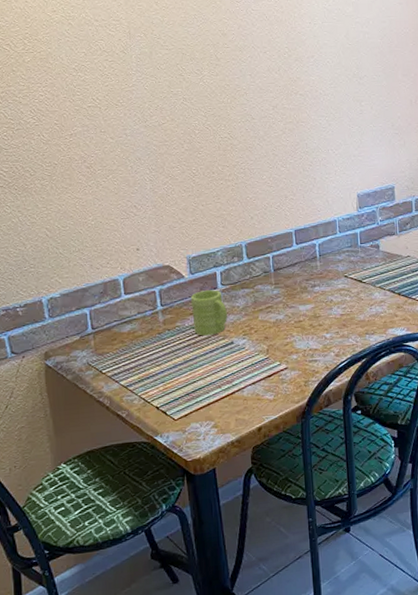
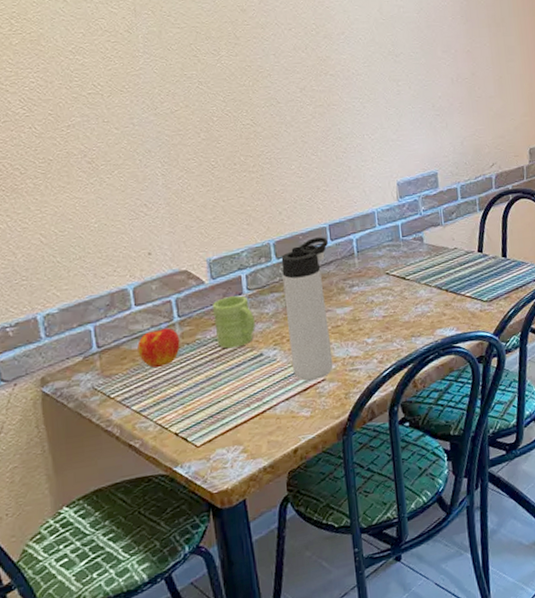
apple: none [126,315,162,350] -> present [137,327,180,368]
thermos bottle: none [251,241,295,368] -> present [281,237,333,381]

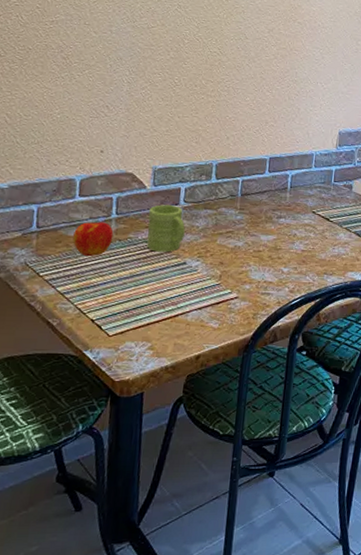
thermos bottle: present [281,237,333,381] -> none [210,166,266,296]

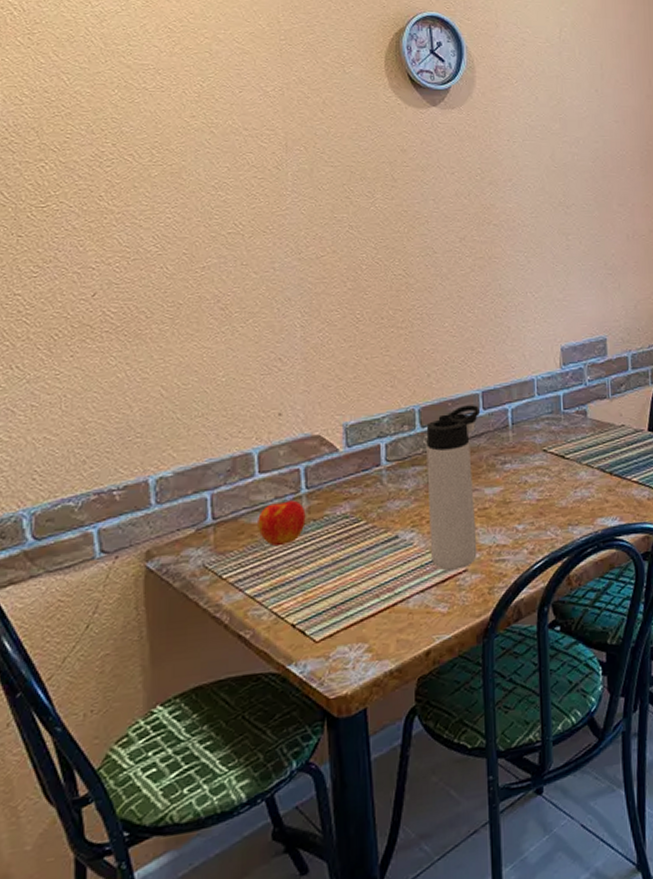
mug: present [146,204,185,253] -> none [346,467,392,528]
thermos bottle: none [210,166,266,296] -> present [426,405,480,571]

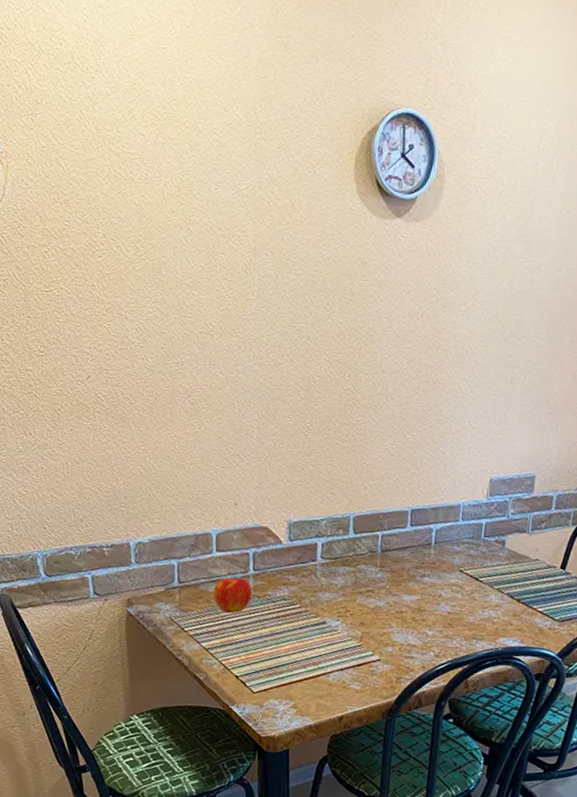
thermos bottle: present [426,405,480,571] -> none [351,519,407,658]

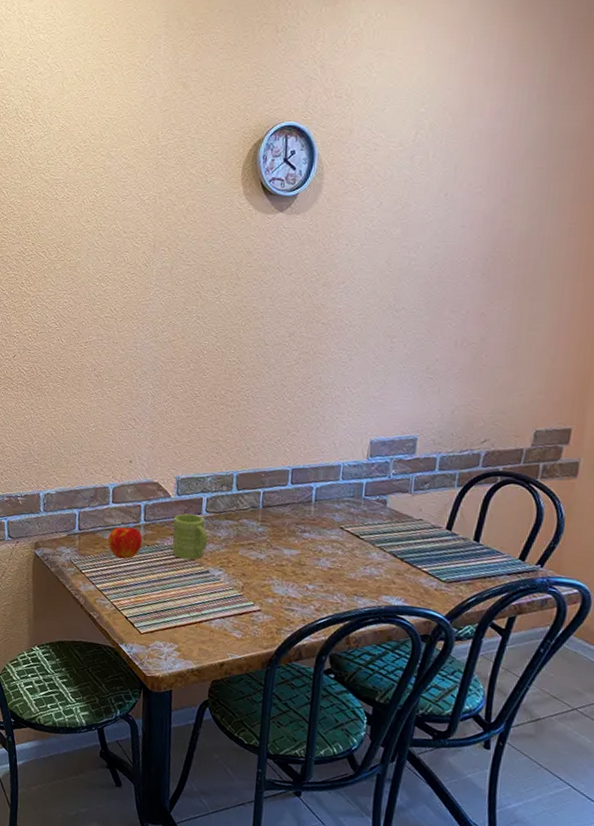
mug: none [285,561,324,611] -> present [172,513,208,560]

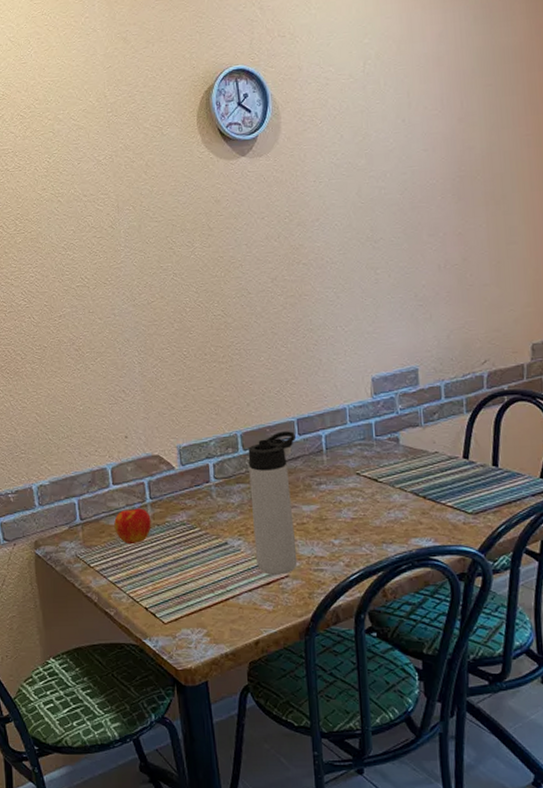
mug: present [172,513,208,560] -> none [182,483,221,534]
thermos bottle: none [232,478,288,609] -> present [248,431,297,575]

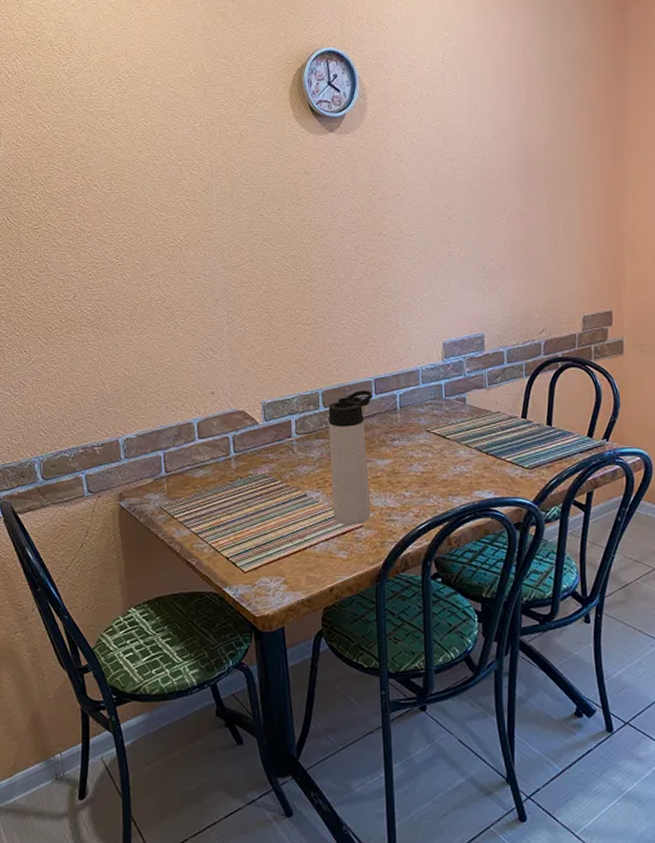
apple: present [114,508,151,545] -> none [199,461,235,497]

